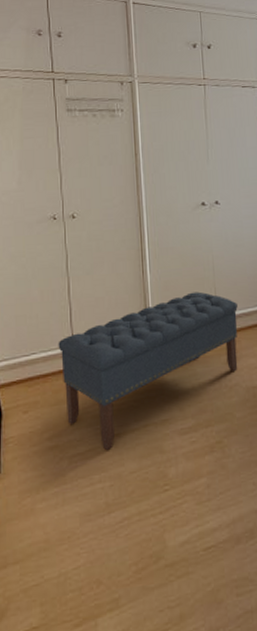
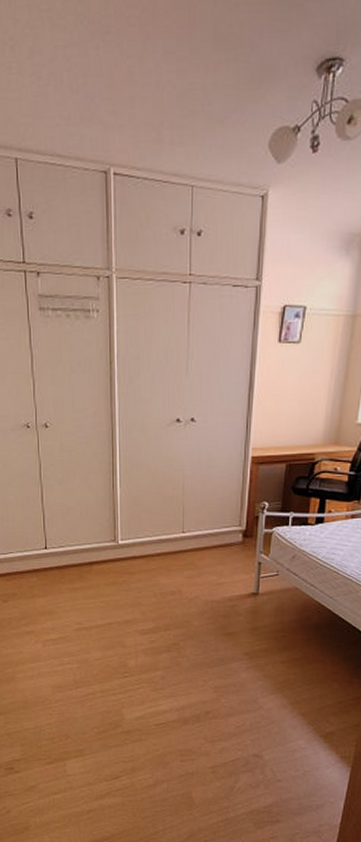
bench: present [58,291,238,451] -> none [32,509,204,640]

